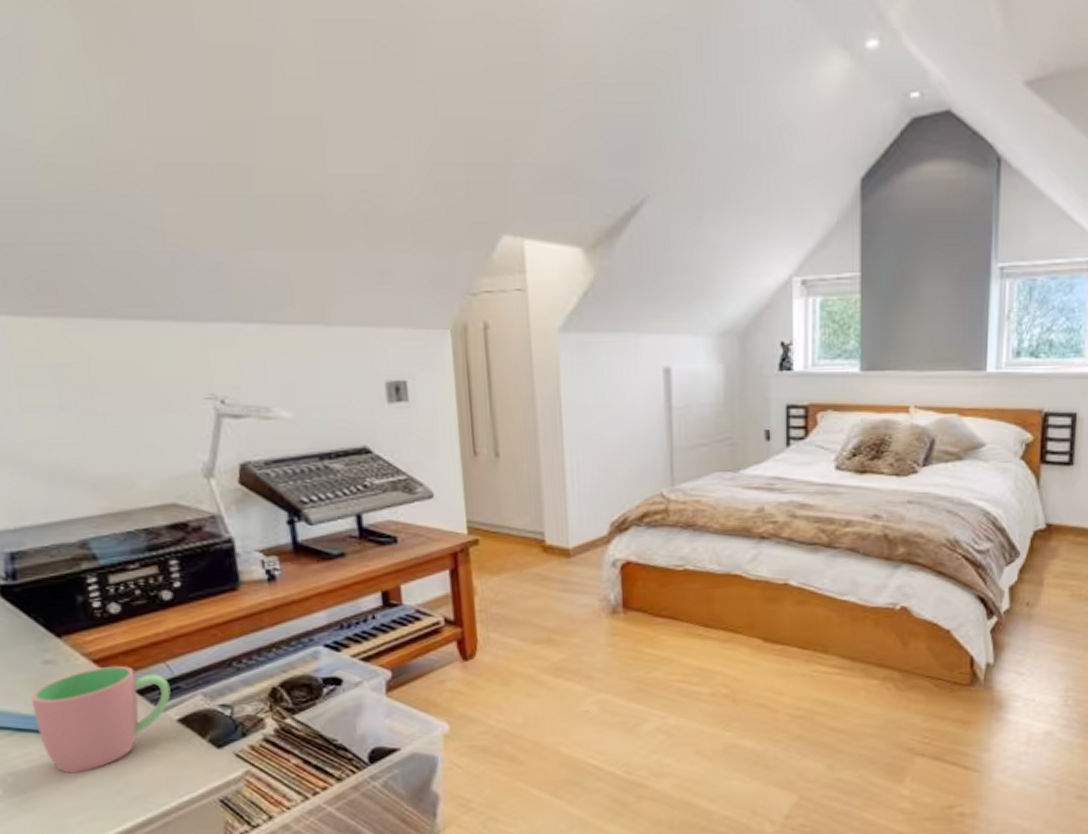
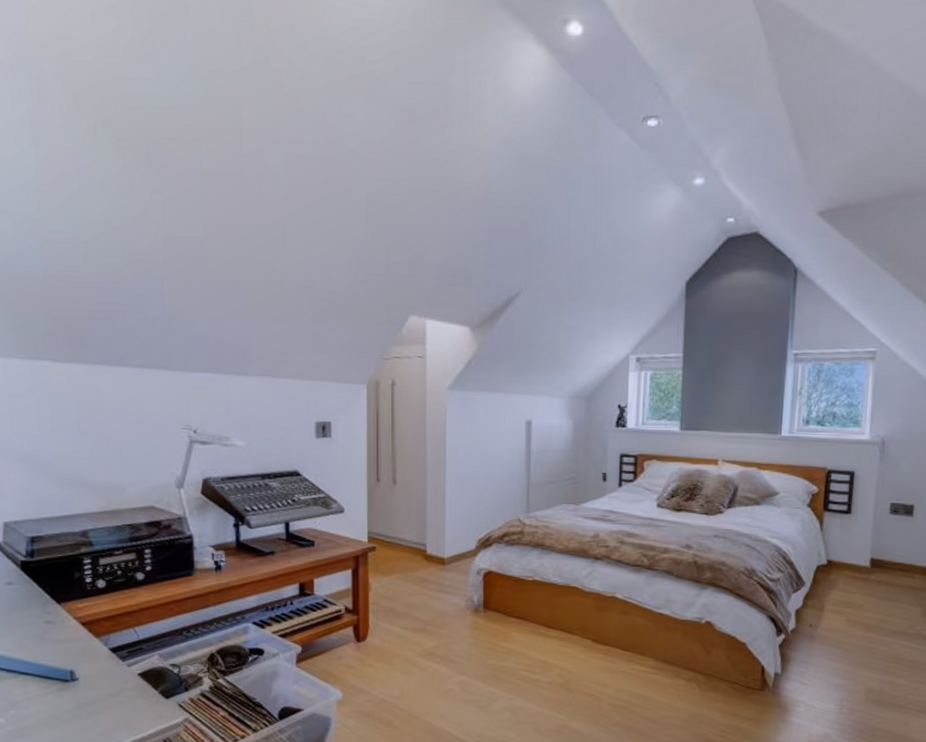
cup: present [30,665,171,773] -> none [33,628,136,710]

